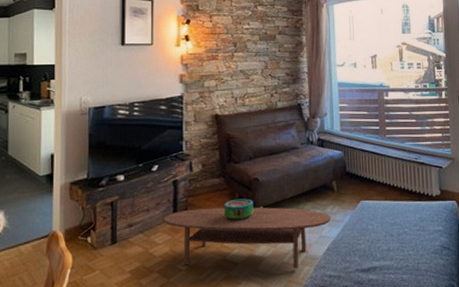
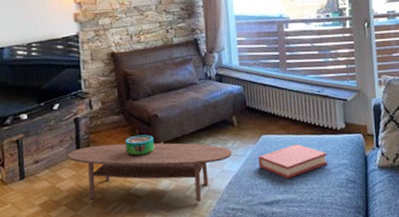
hardback book: none [356,210,423,246] -> present [257,144,328,179]

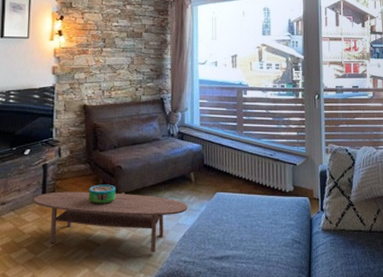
hardback book: present [257,144,328,179] -> none [211,203,275,236]

